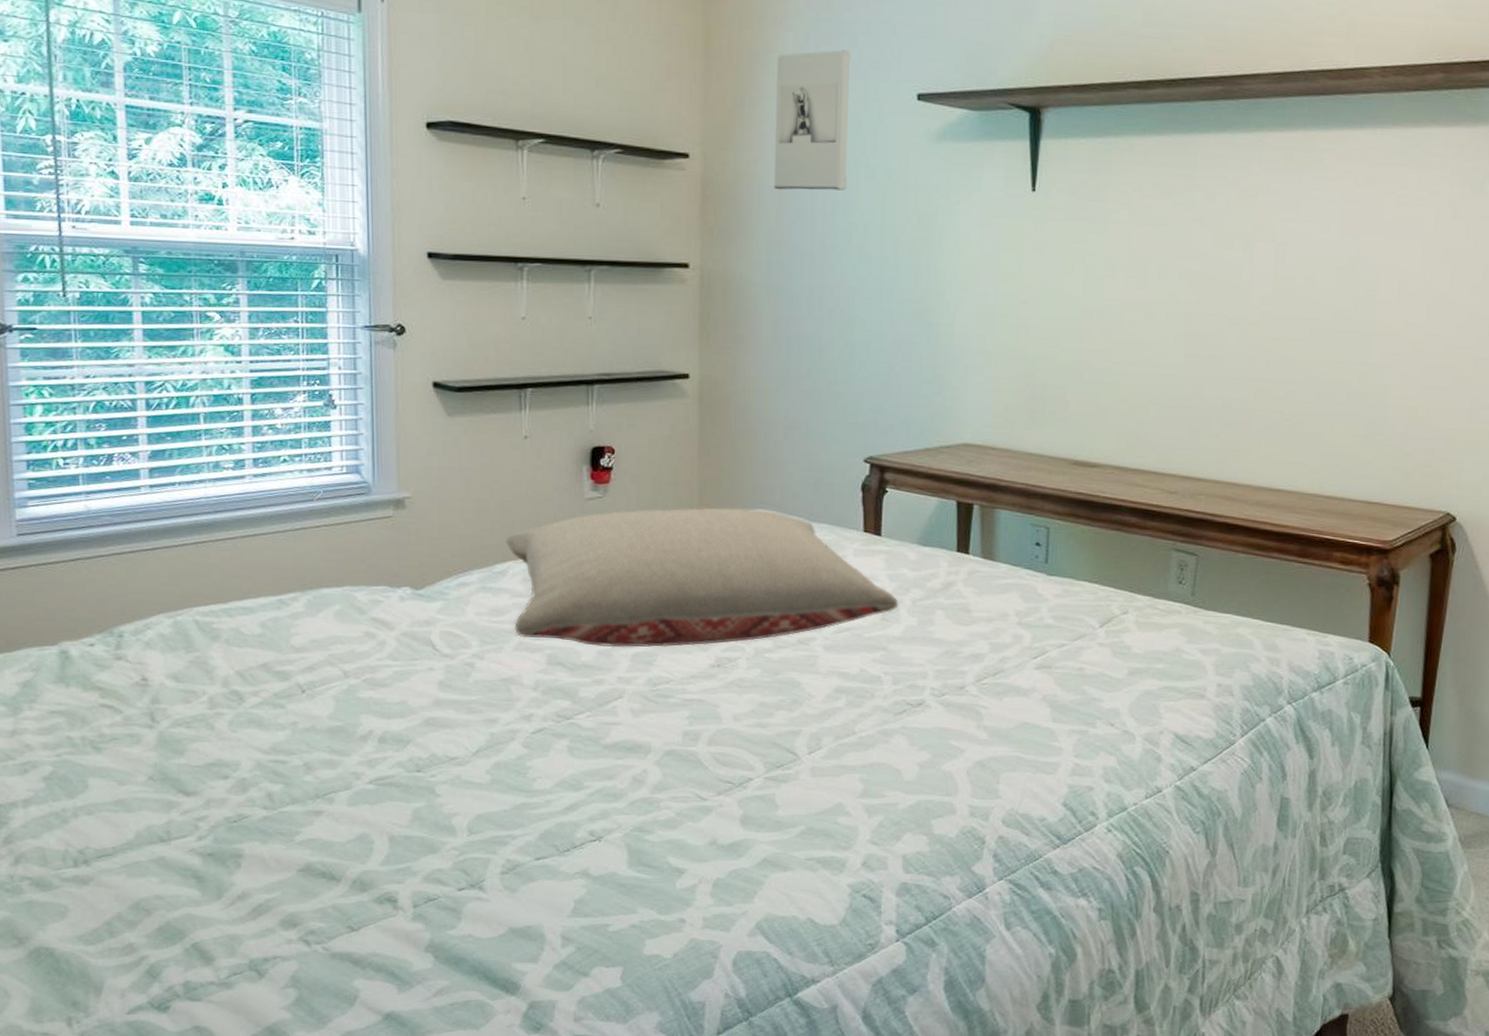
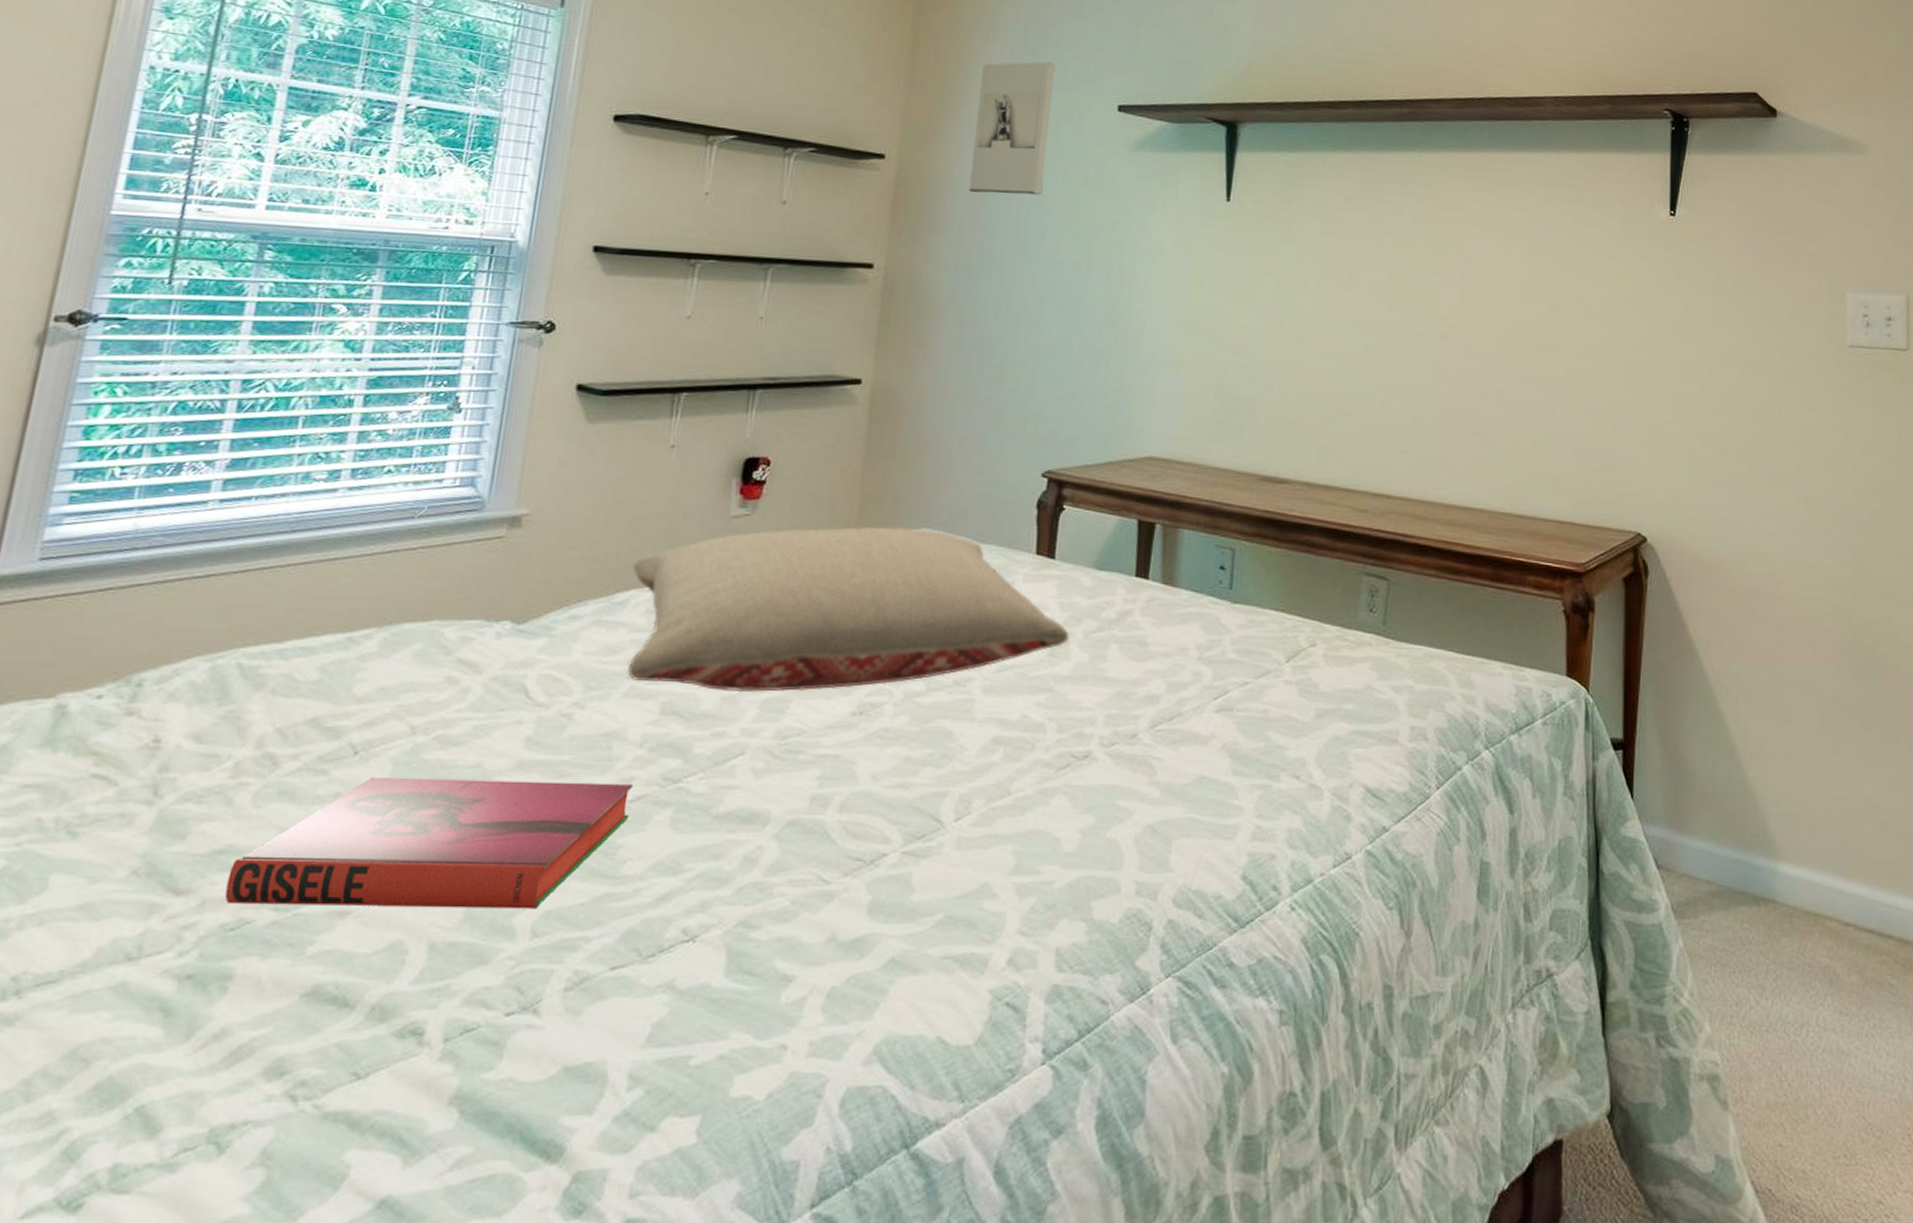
hardback book: none [223,711,534,813] -> present [224,778,634,909]

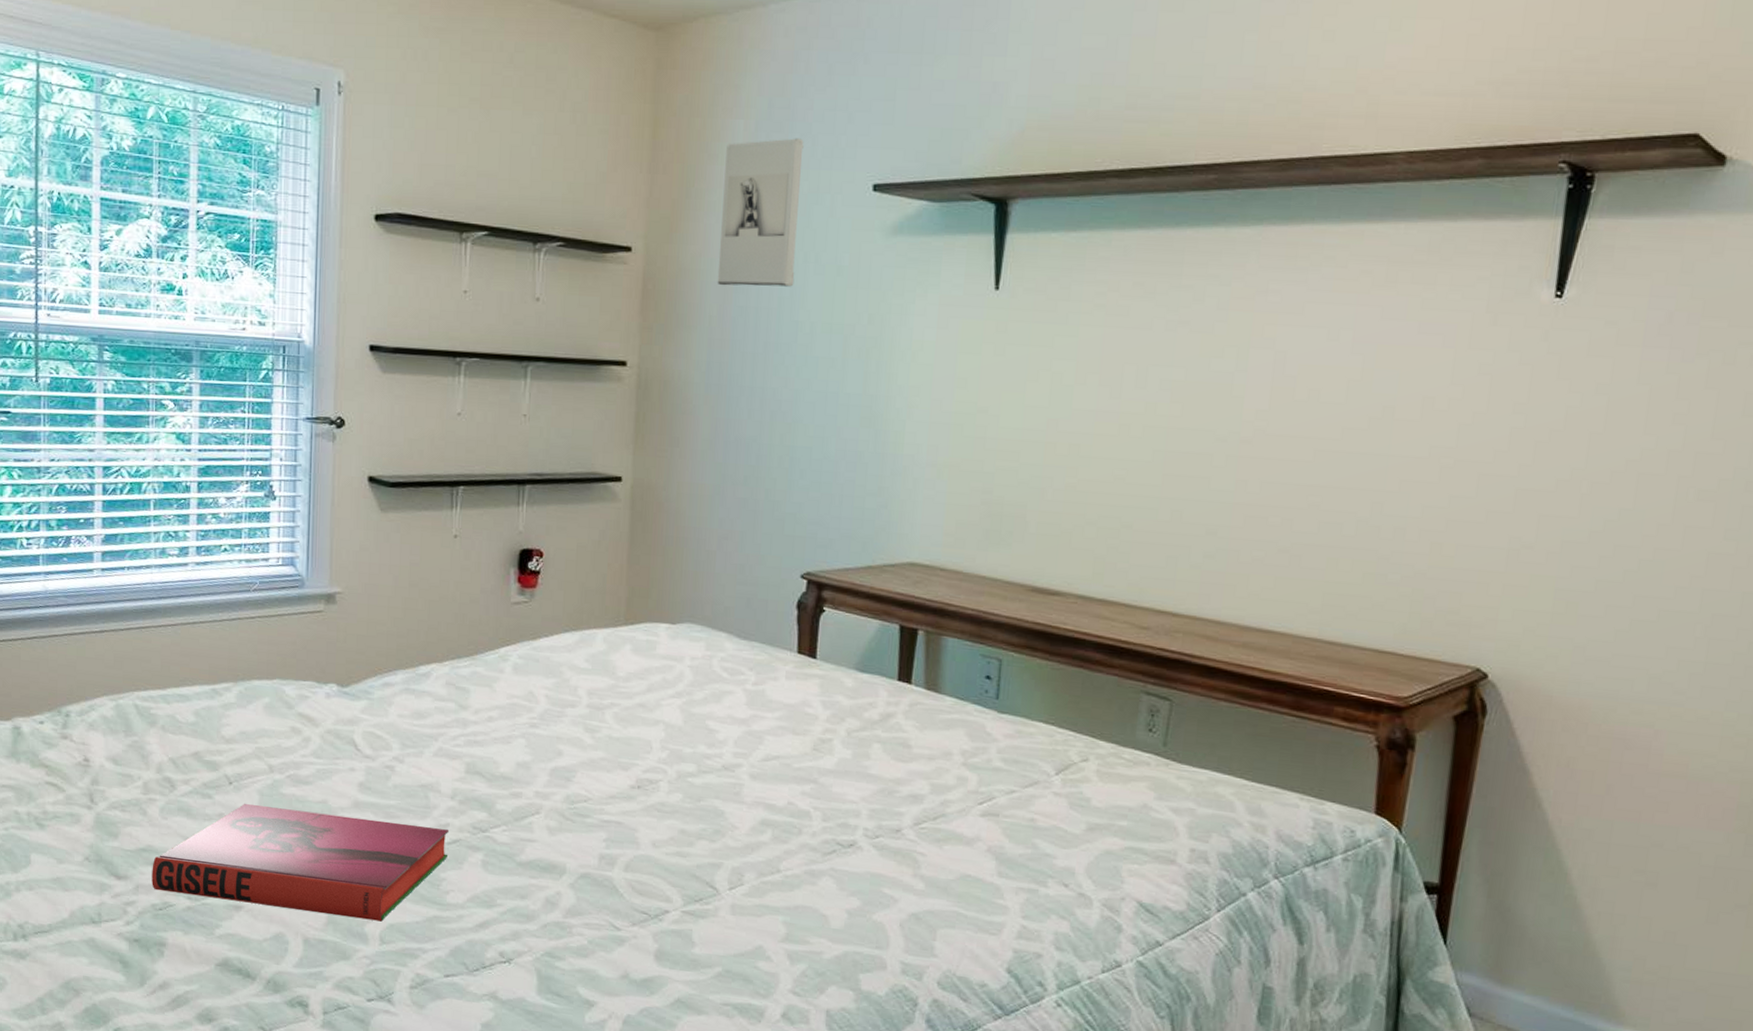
pillow: present [628,526,1069,693] -> none [431,617,832,764]

